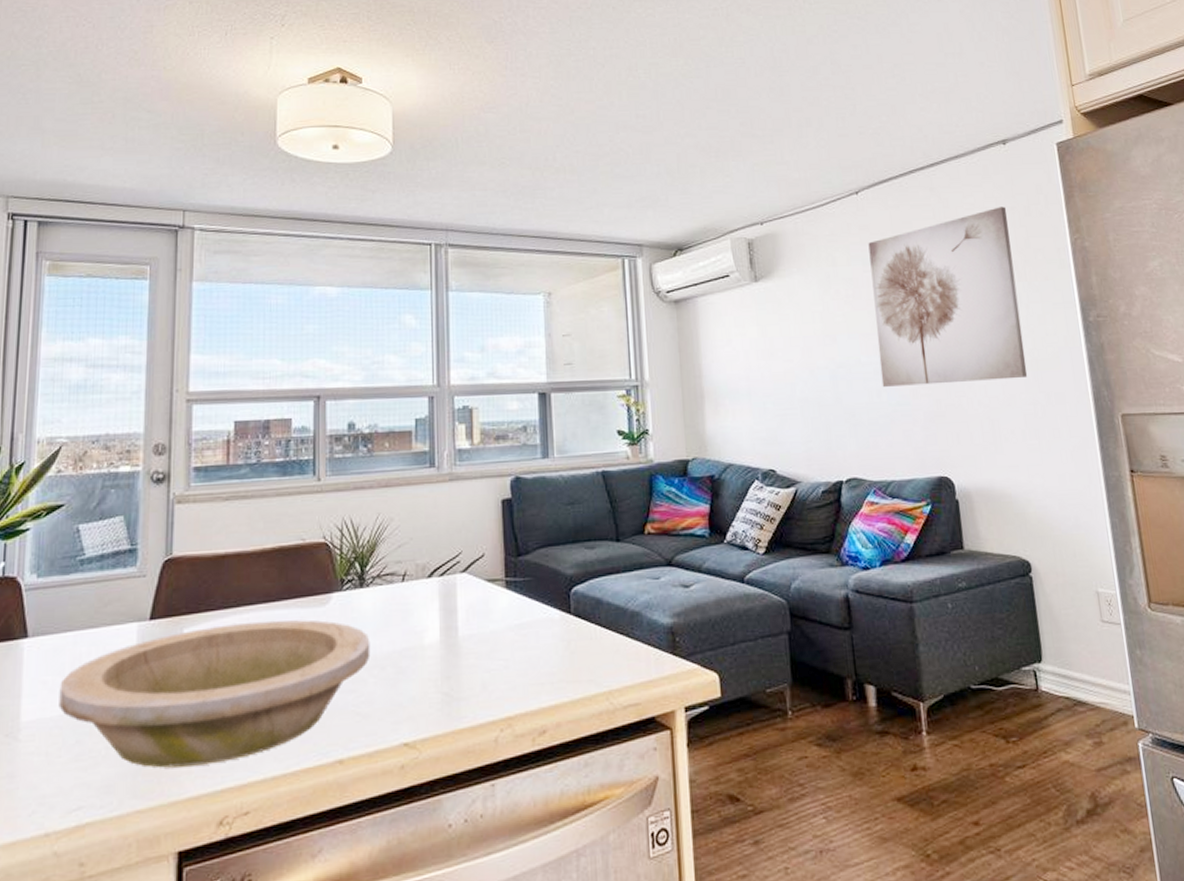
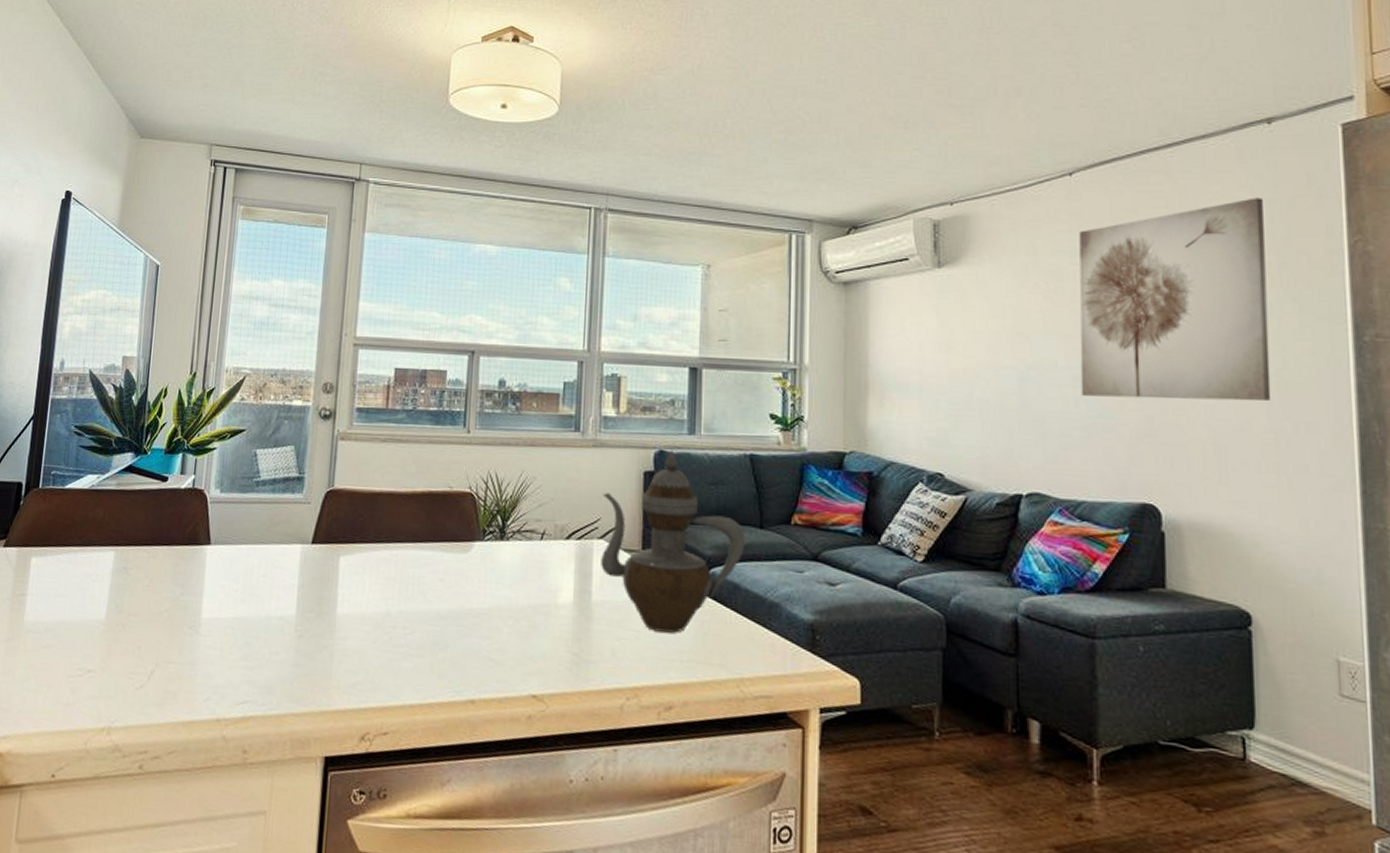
bowl: present [59,619,371,768] -> none [232,557,507,684]
teapot: none [462,475,604,658] -> present [601,450,746,633]

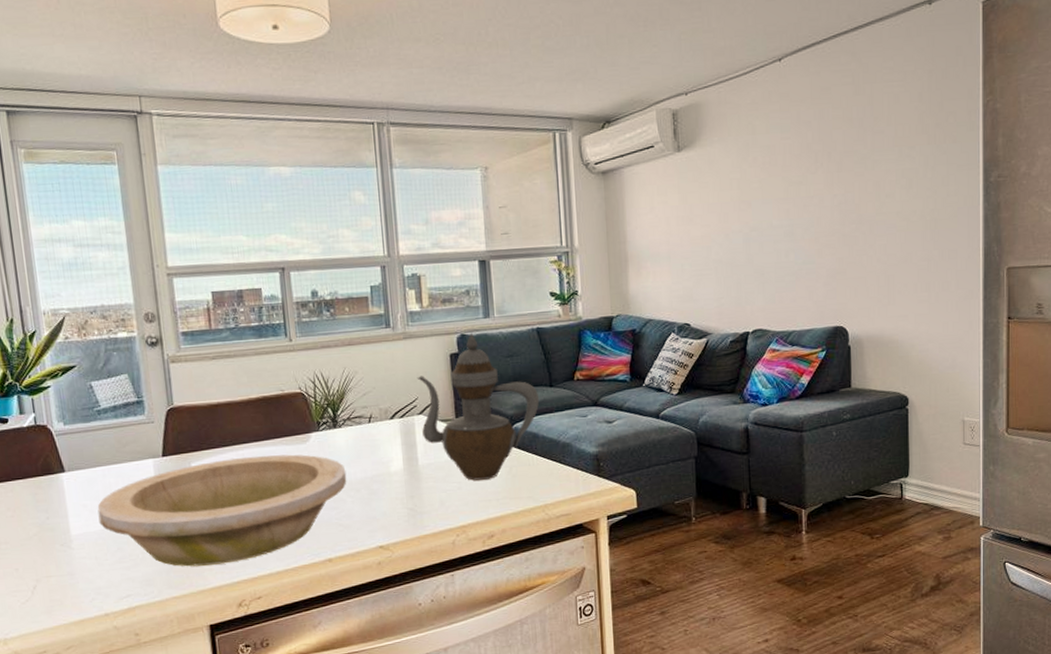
bowl: none [232,557,507,684] -> present [97,454,347,567]
wall art: present [1079,198,1271,402] -> none [787,70,926,248]

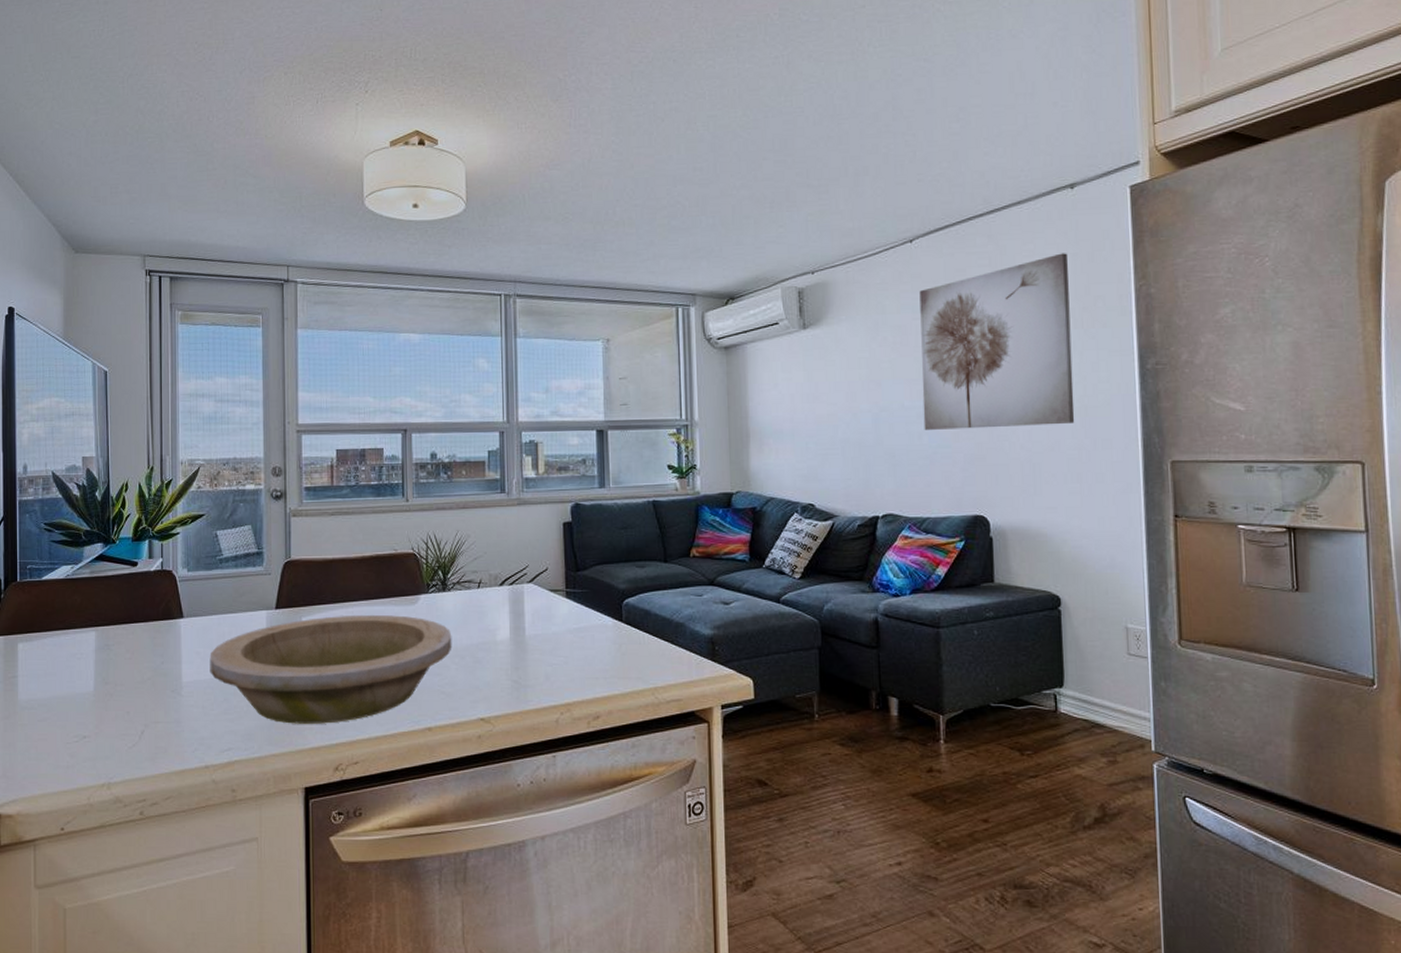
teapot: present [417,333,540,481] -> none [528,502,653,656]
wall art: none [787,70,926,248] -> present [919,253,1075,430]

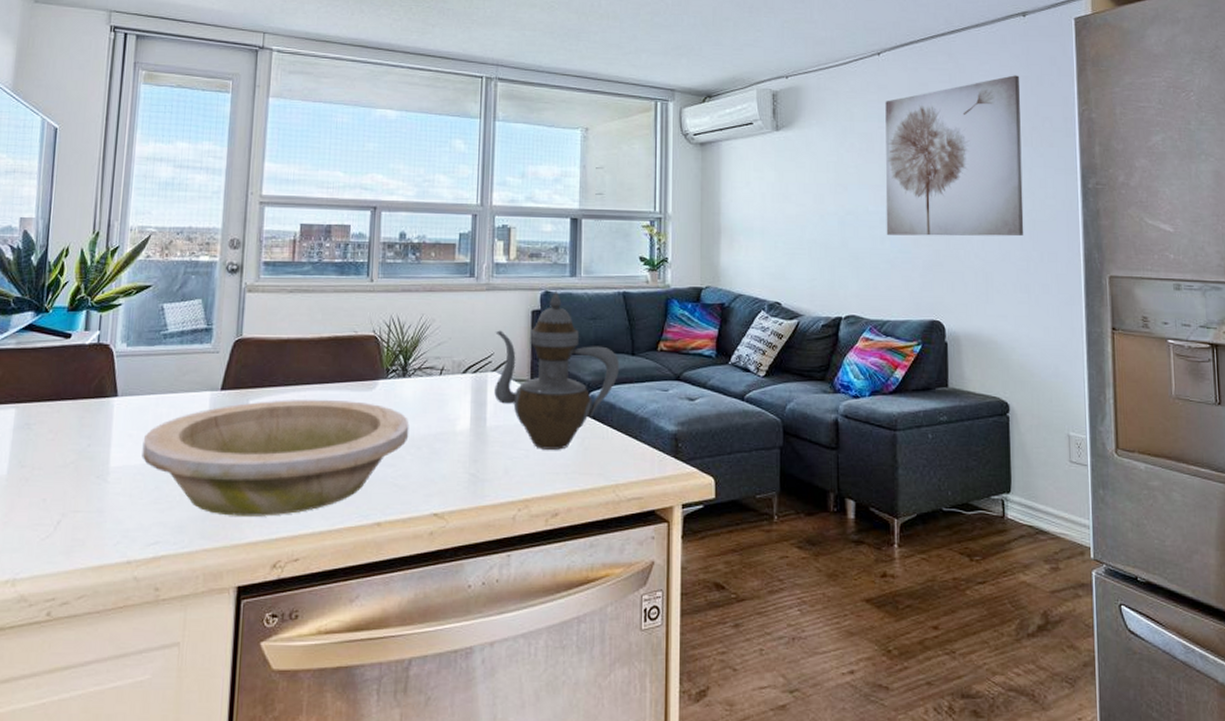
teapot: none [528,502,653,656] -> present [494,290,620,450]

